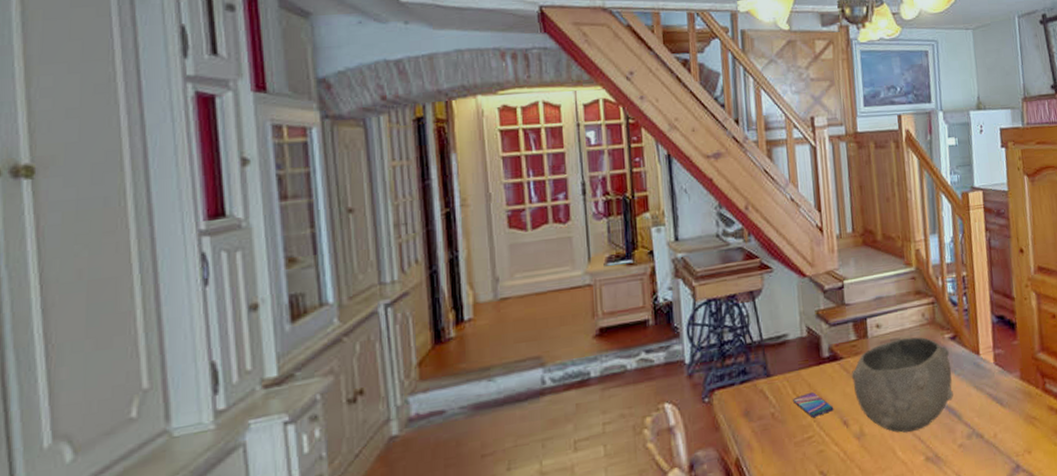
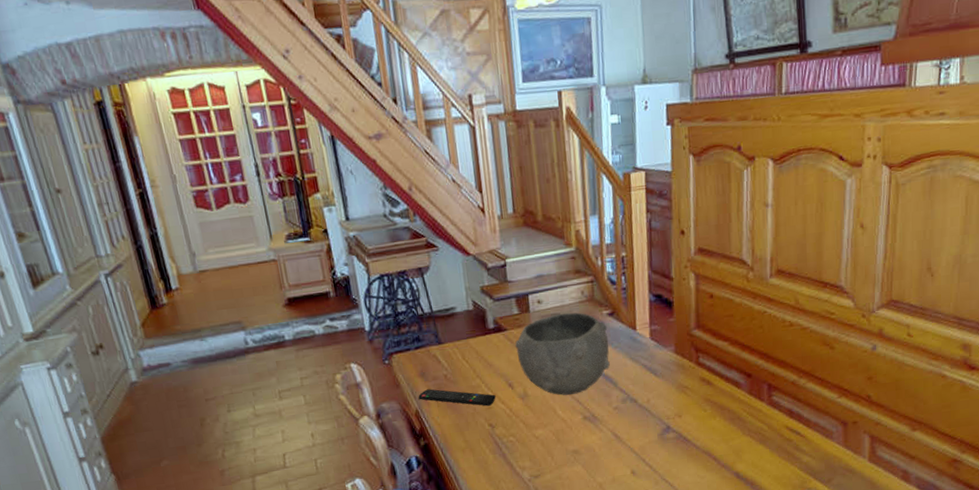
remote control: none [740,431,829,450] -> present [418,389,496,406]
smartphone: present [793,391,834,417] -> none [463,358,500,380]

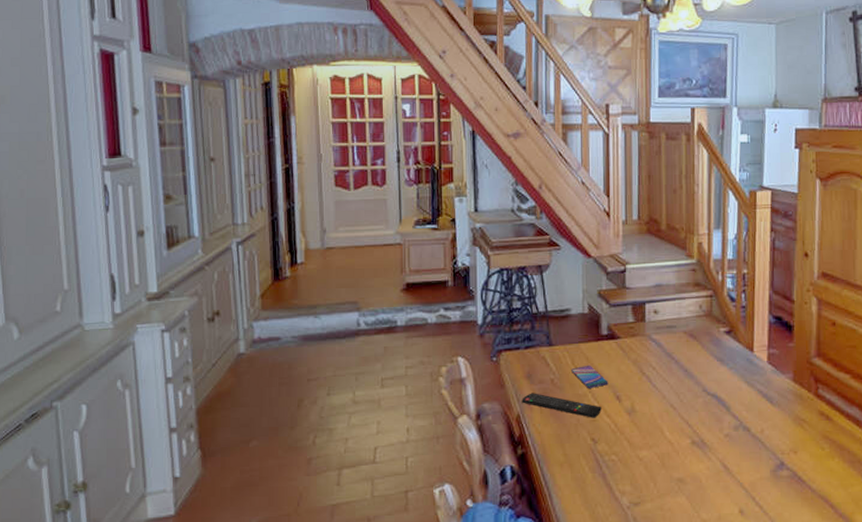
smartphone: none [463,358,500,380] -> present [571,365,608,388]
bowl: present [515,312,610,395] -> none [626,326,724,415]

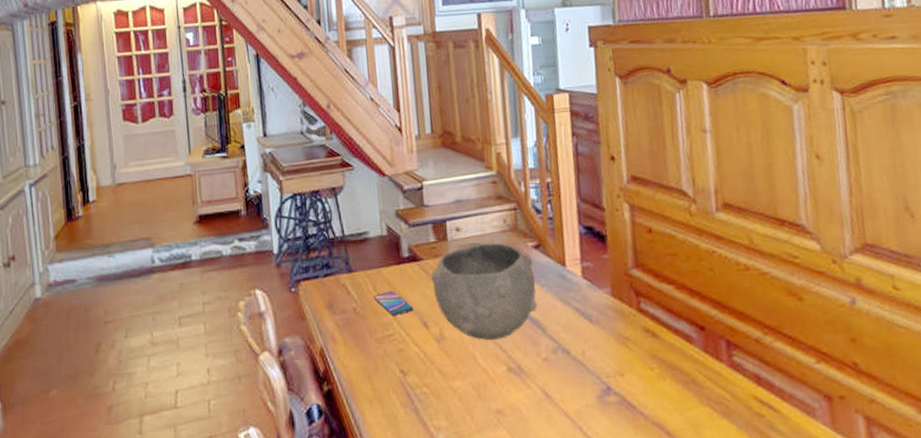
remote control: present [522,393,602,418] -> none [324,323,409,348]
bowl: none [626,326,724,415] -> present [430,243,537,340]

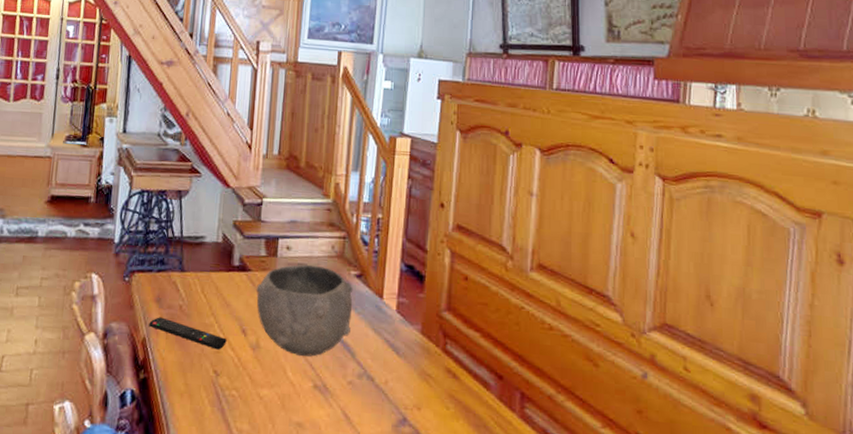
remote control: none [324,323,409,348] -> present [149,317,227,350]
smartphone: present [374,290,414,316] -> none [200,294,236,319]

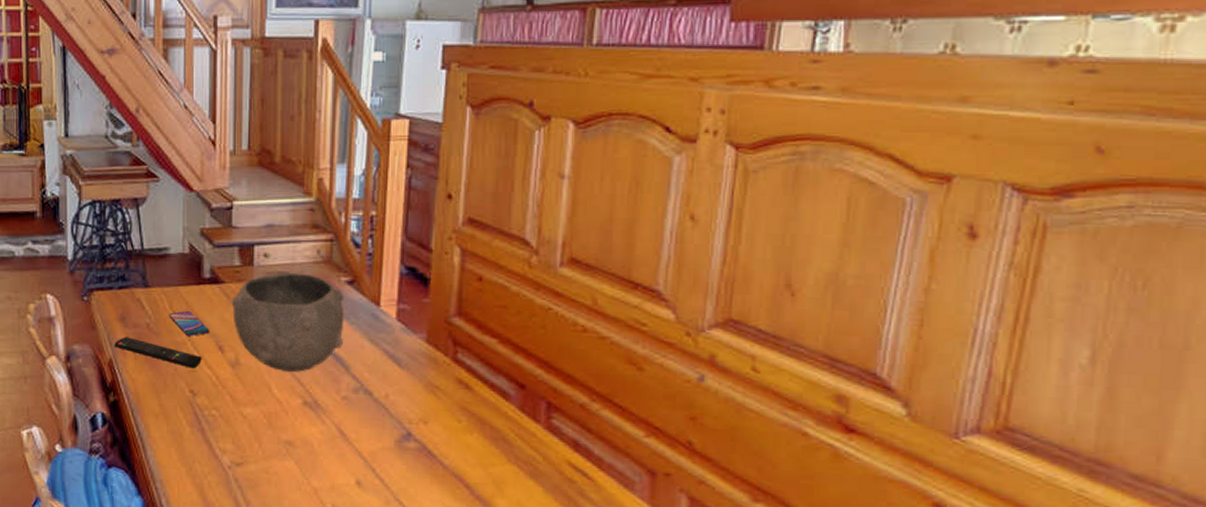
smartphone: none [200,294,236,319] -> present [169,310,210,336]

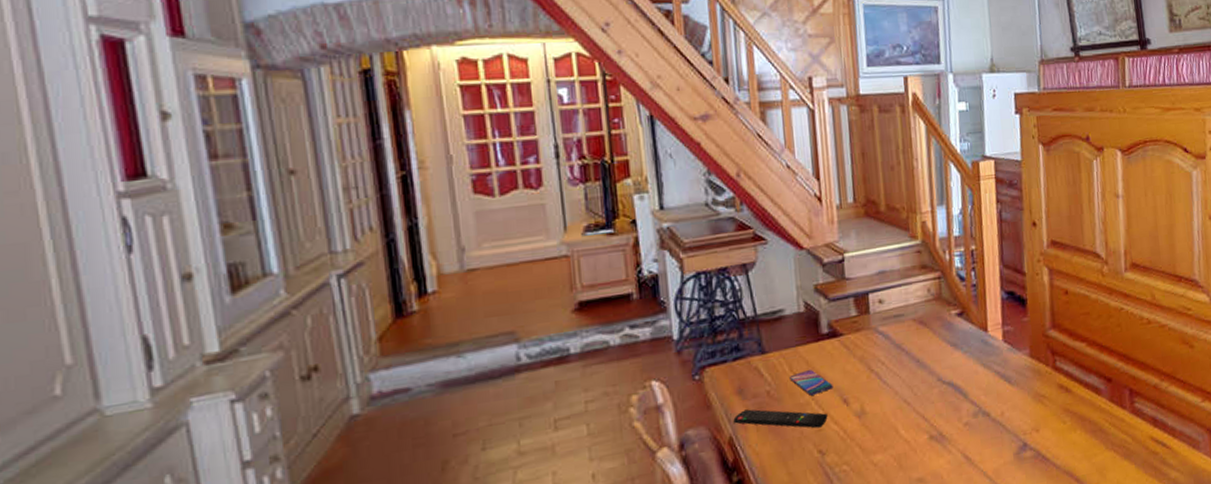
bowl: present [231,272,345,372] -> none [851,313,959,411]

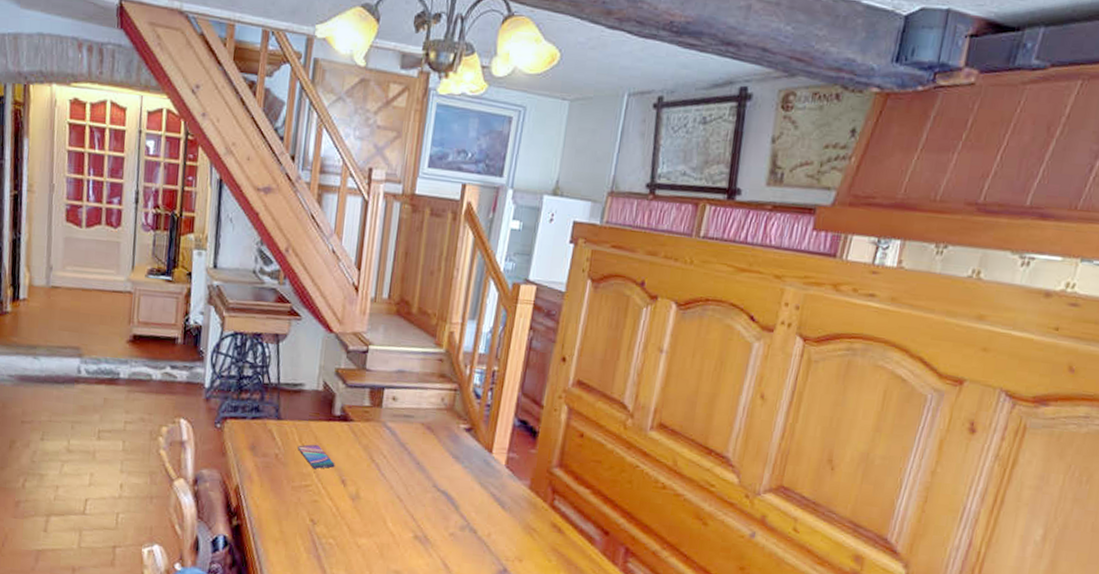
remote control: present [733,409,828,429] -> none [242,465,325,499]

